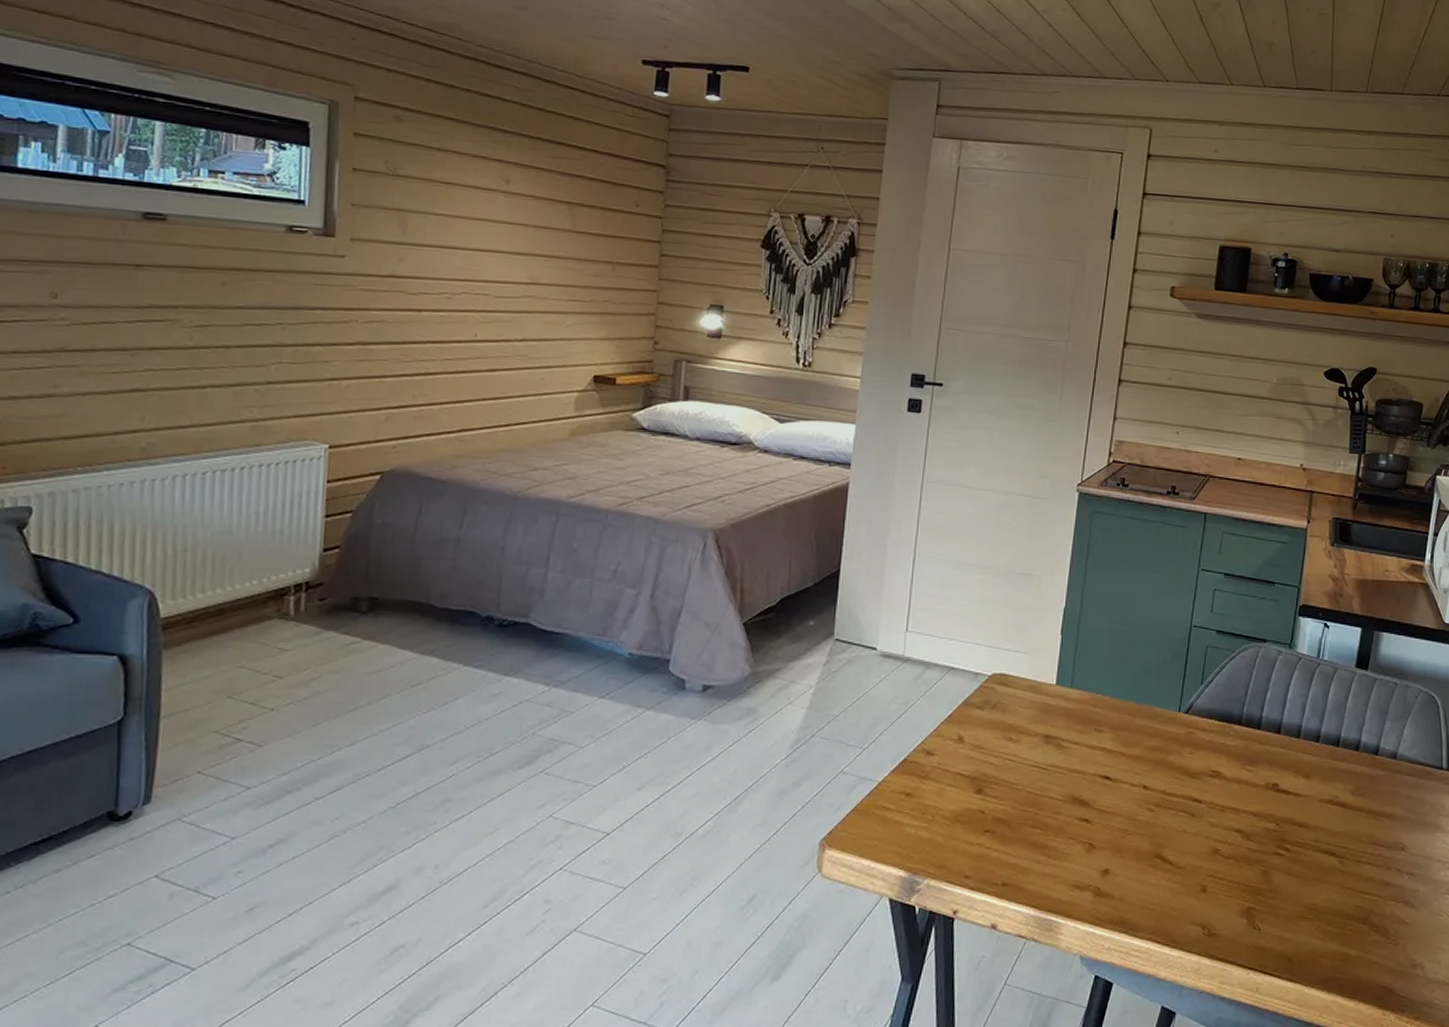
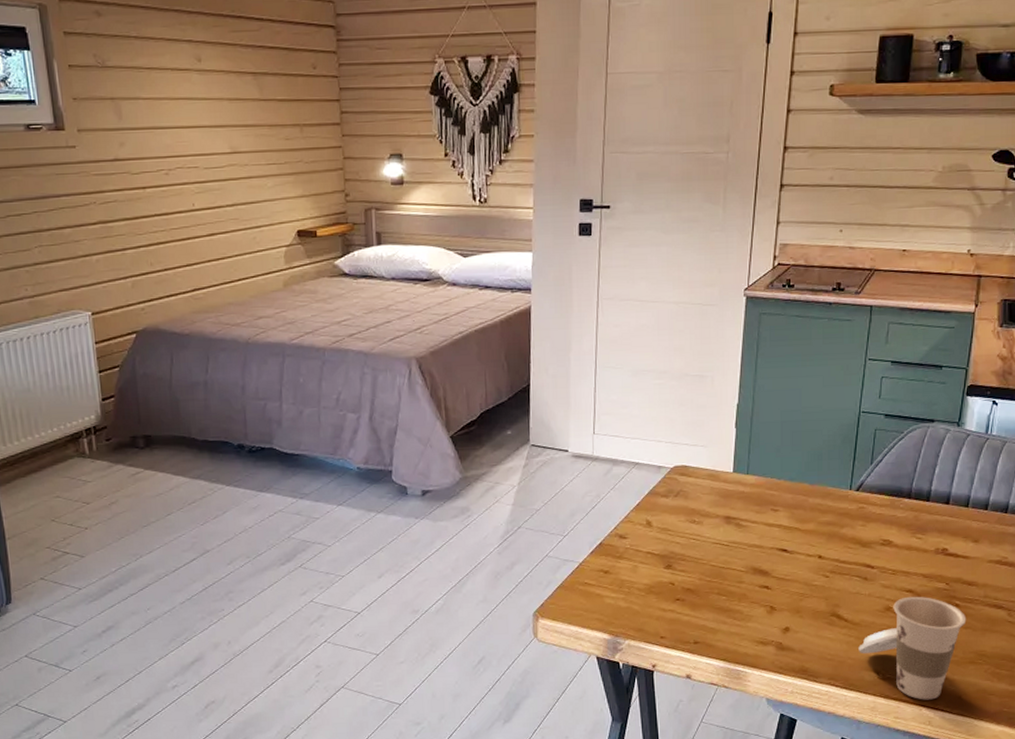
cup: none [1183,837,1297,962] -> present [858,596,967,700]

